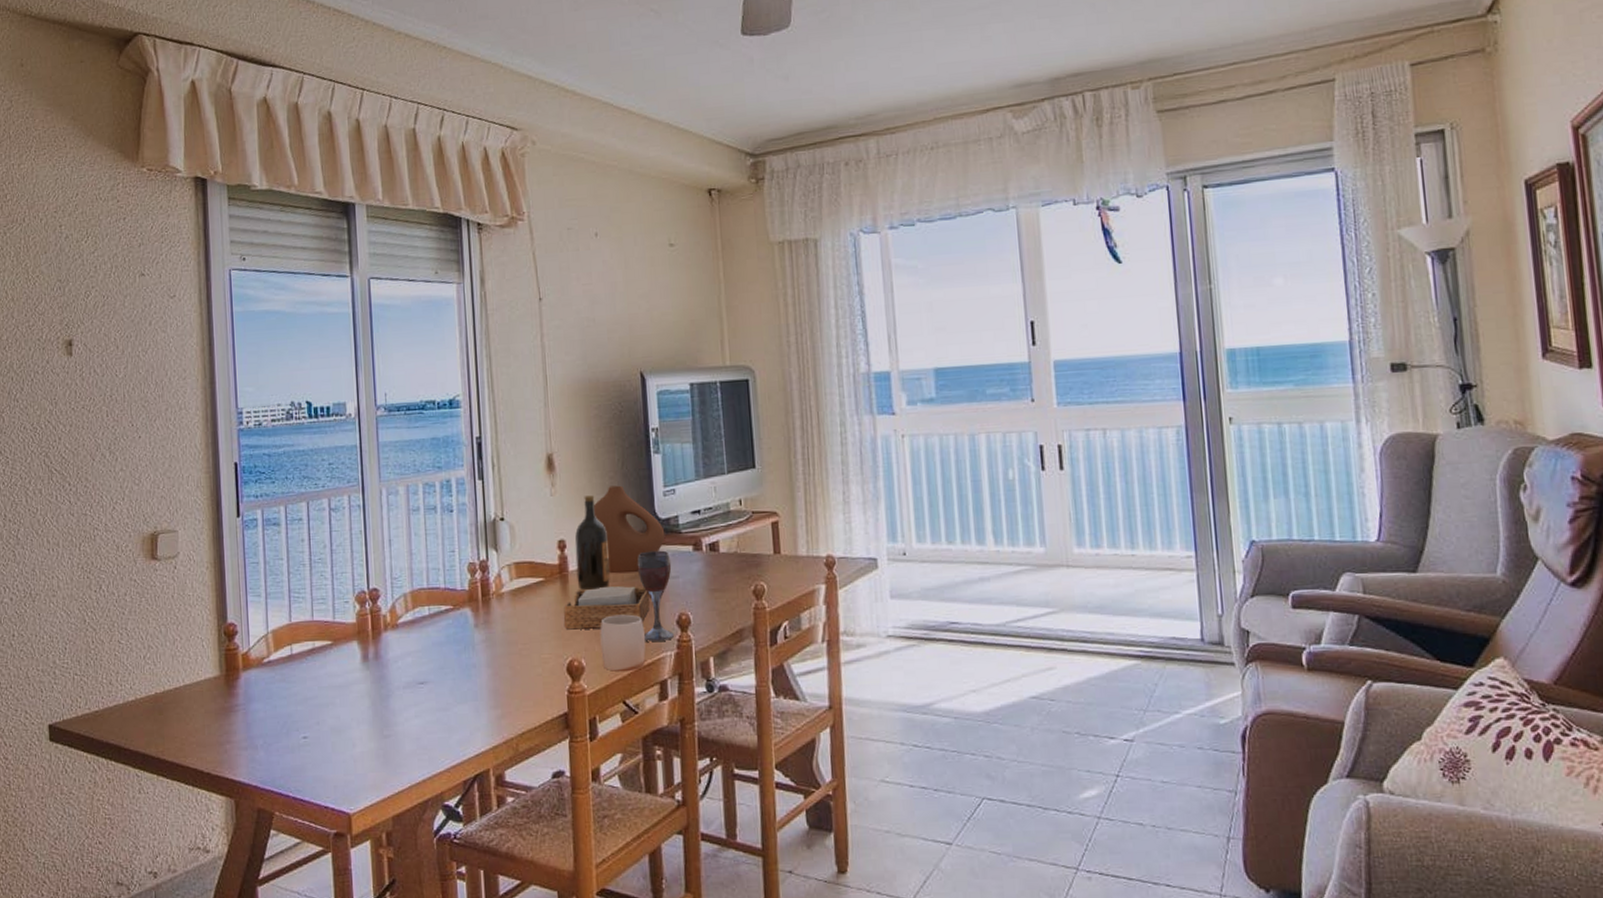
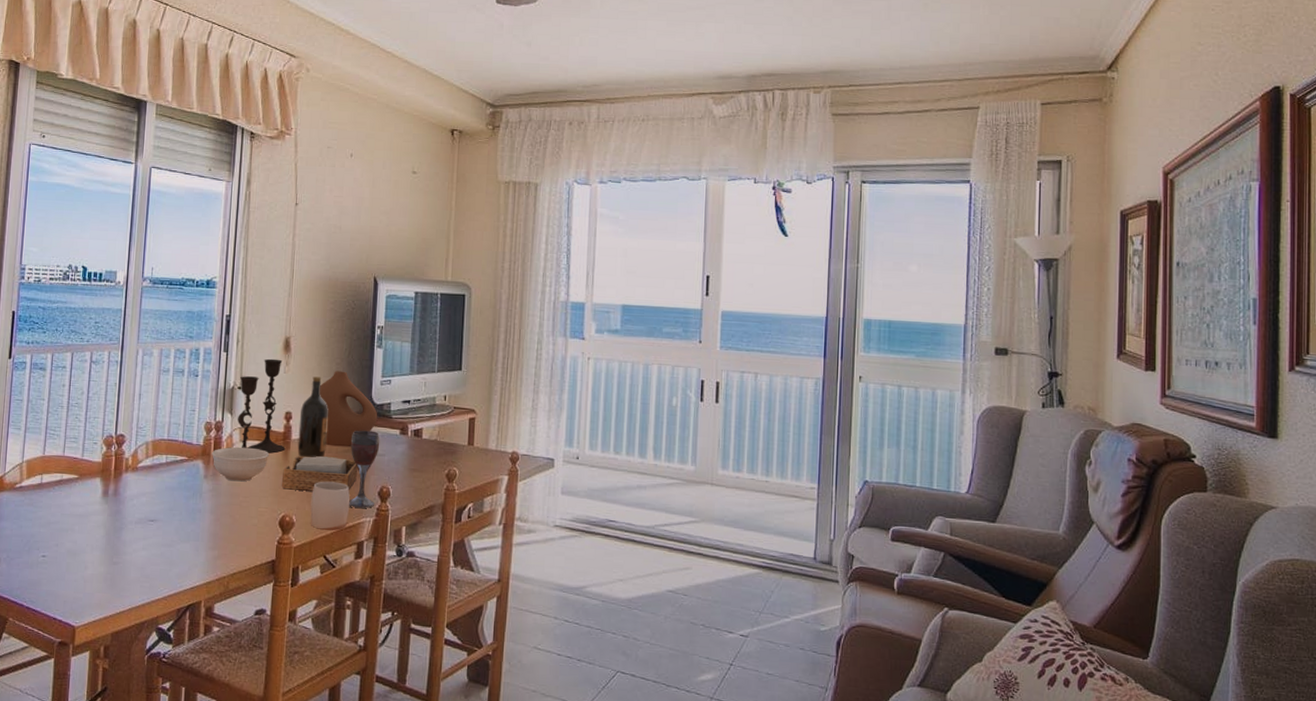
bowl: none [480,586,546,628] -> present [212,446,270,482]
candlestick: none [501,480,564,591] -> present [238,358,286,454]

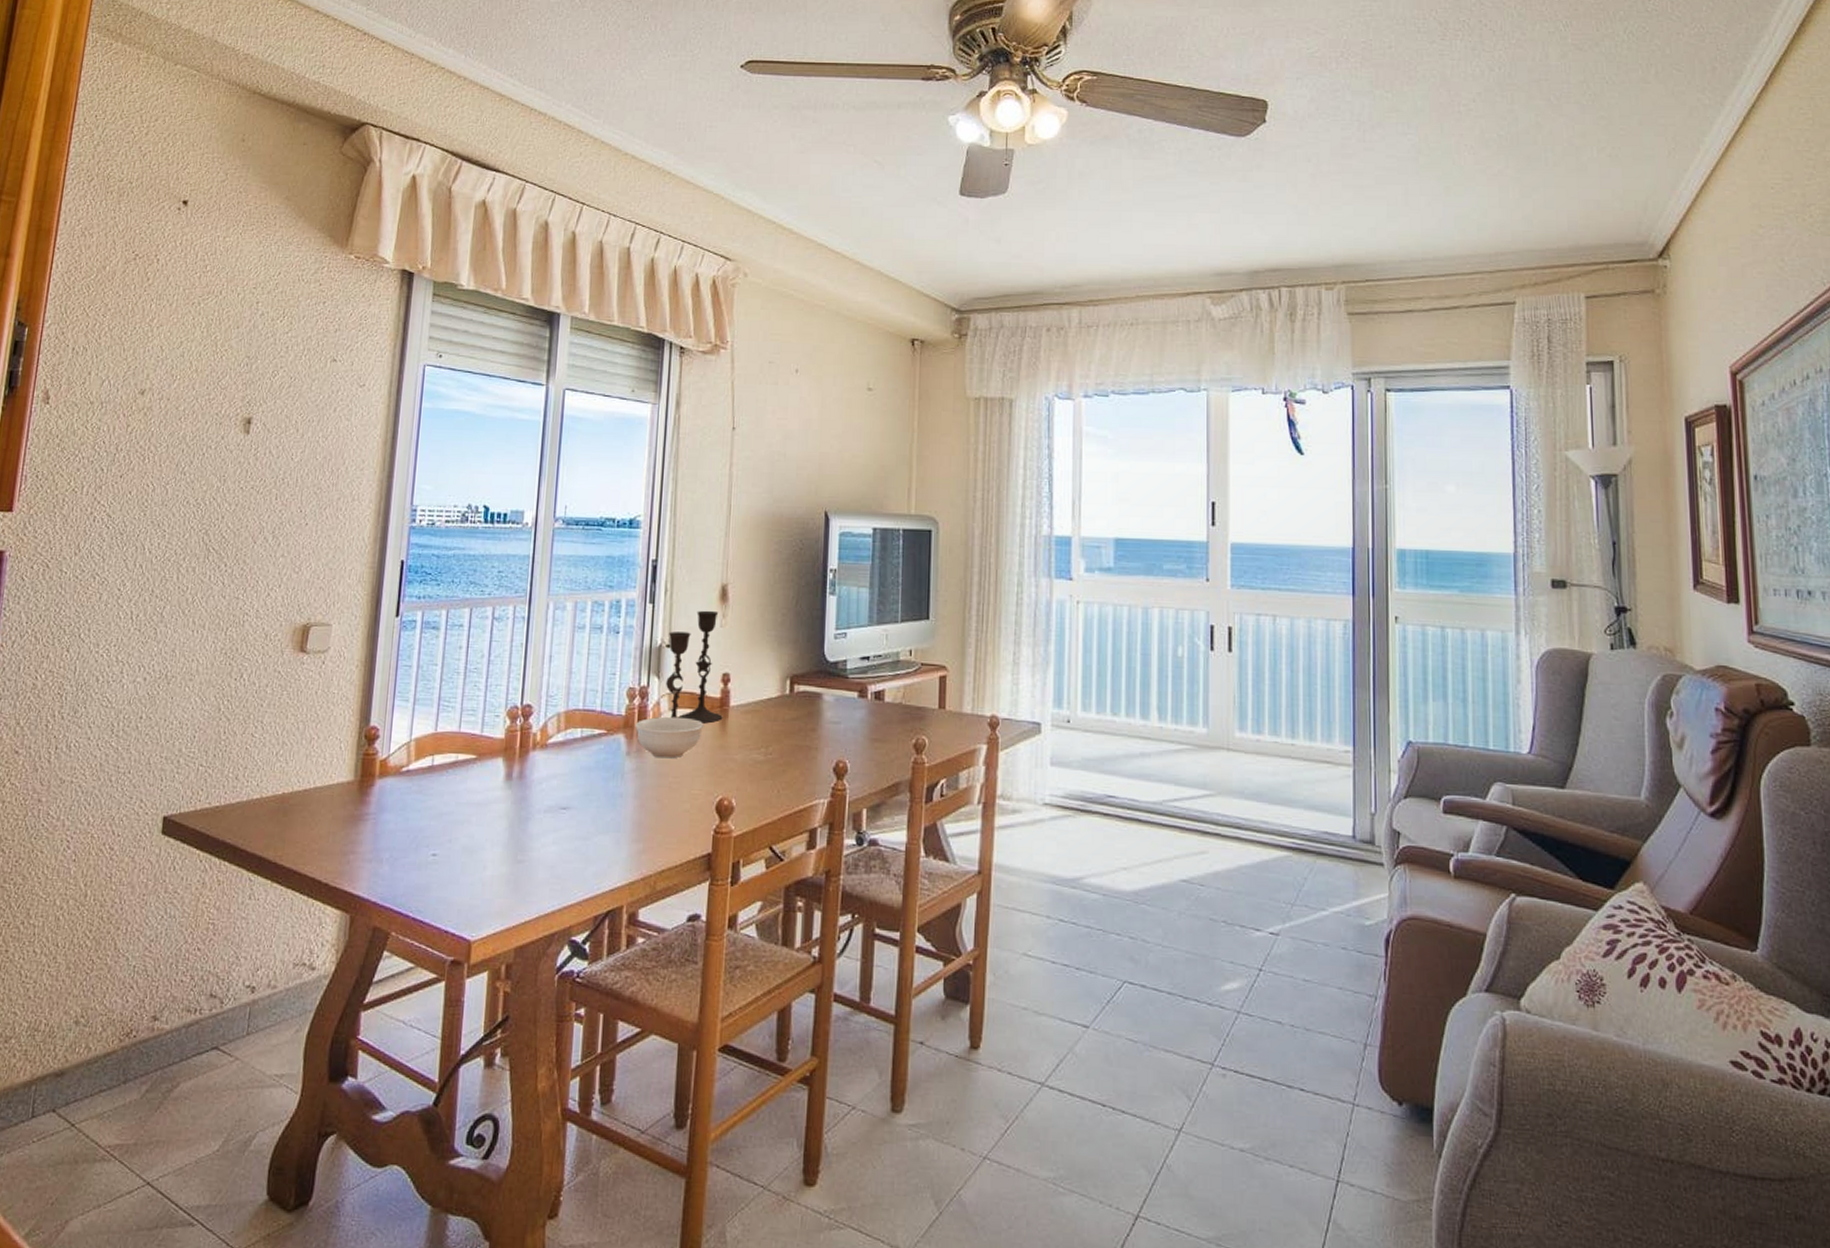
napkin holder: present [281,455,358,491] -> none [718,725,809,768]
wine bottle: present [297,376,329,458] -> none [737,630,774,728]
mug: present [310,481,351,531] -> none [753,756,801,817]
vase: present [319,371,378,447] -> none [762,623,832,714]
cup: present [349,430,380,508] -> none [799,693,835,787]

